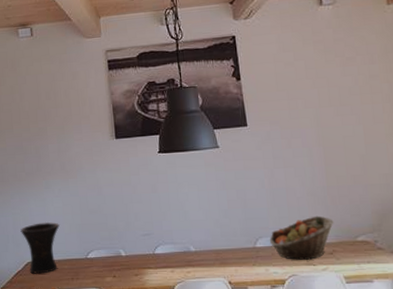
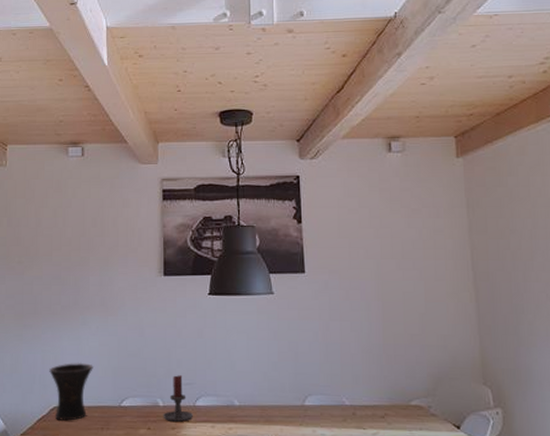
candle holder: none [126,227,153,269] -> present [163,375,193,422]
fruit basket: present [269,215,334,260] -> none [319,375,388,423]

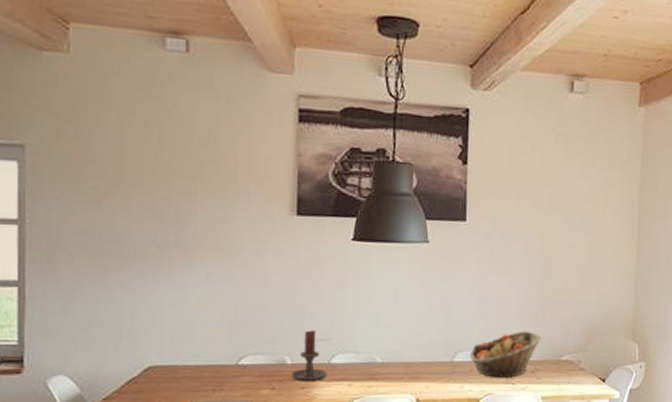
vase: present [49,362,93,421] -> none [141,314,202,382]
fruit basket: none [319,375,388,423] -> present [469,330,542,378]

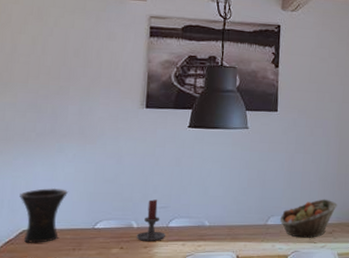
vase: none [141,314,202,382] -> present [19,187,68,243]

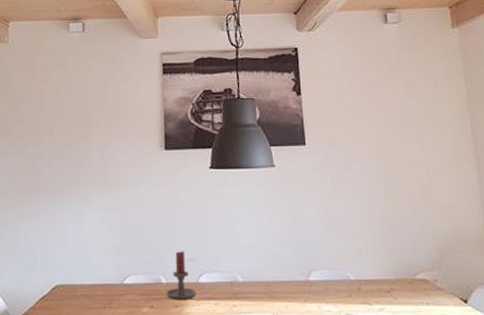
vase: present [19,187,68,243] -> none [51,239,95,300]
fruit basket: present [279,199,338,238] -> none [323,248,392,298]

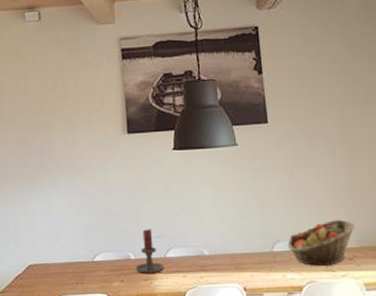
fruit basket: none [323,248,392,298] -> present [287,219,355,266]

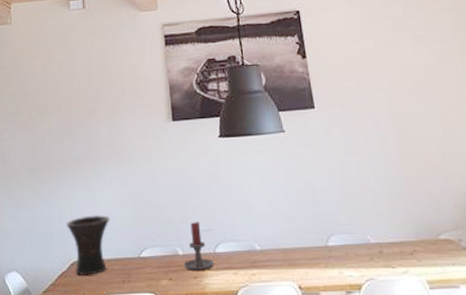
vase: none [22,221,65,278] -> present [66,214,110,275]
fruit basket: present [287,219,355,266] -> none [342,210,413,261]

